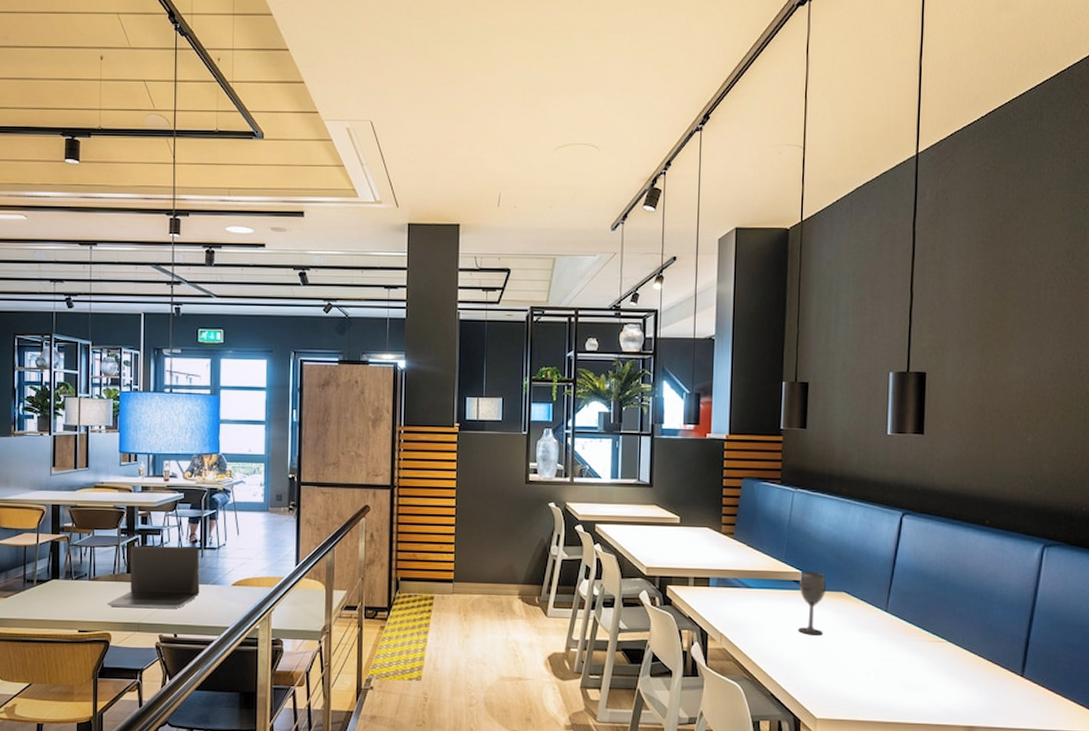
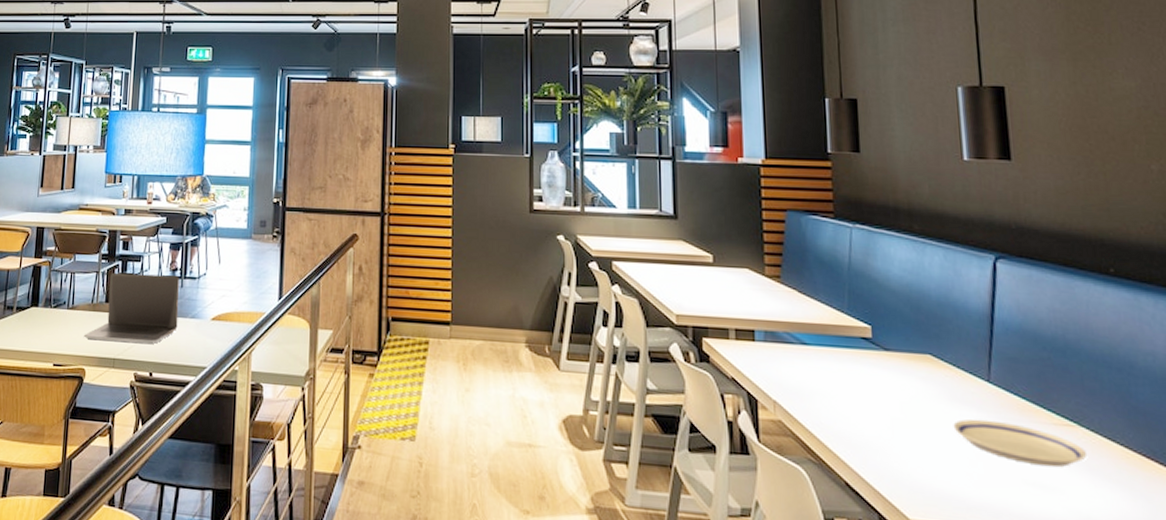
wine glass: present [798,571,827,636] -> none [869,326,907,410]
plate: none [856,640,951,673] -> present [953,419,1088,467]

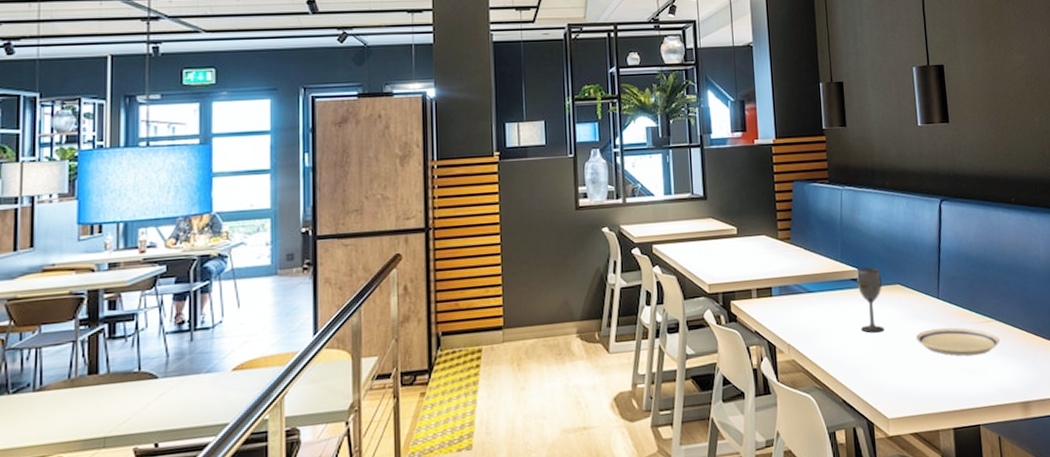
laptop computer: present [83,272,180,344] -> none [59,329,189,422]
wine glass: none [869,326,907,410] -> present [856,267,884,333]

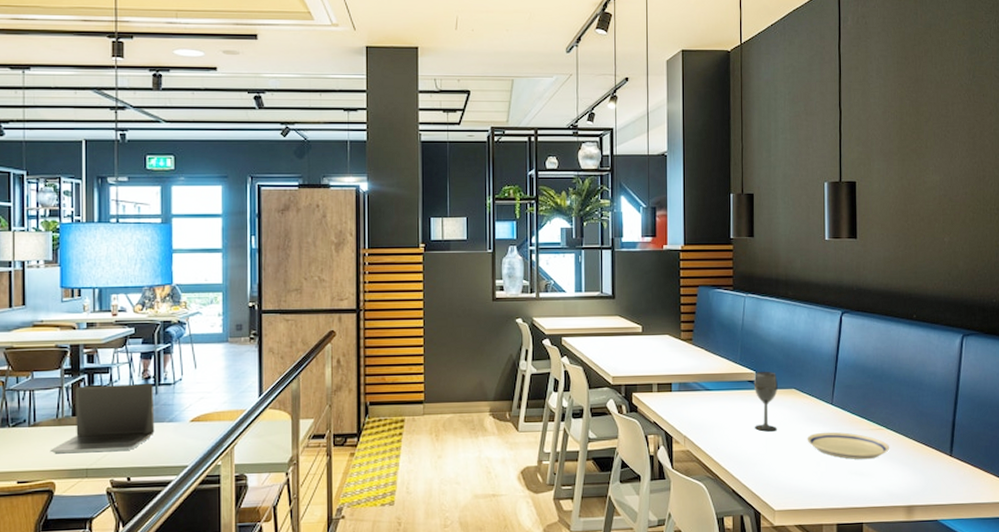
laptop computer: none [59,329,189,422] -> present [49,384,155,454]

